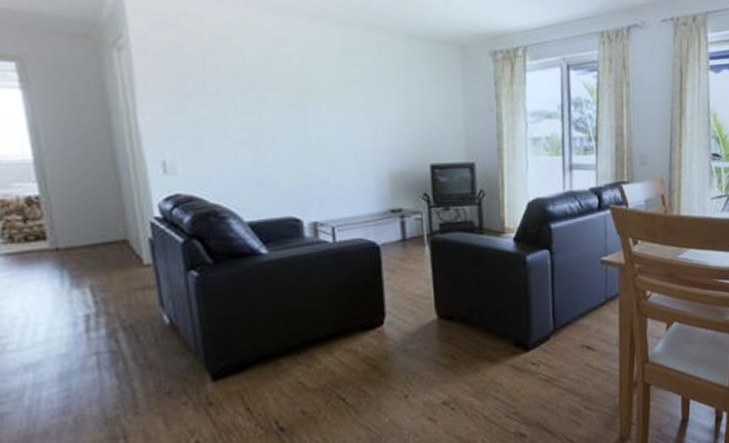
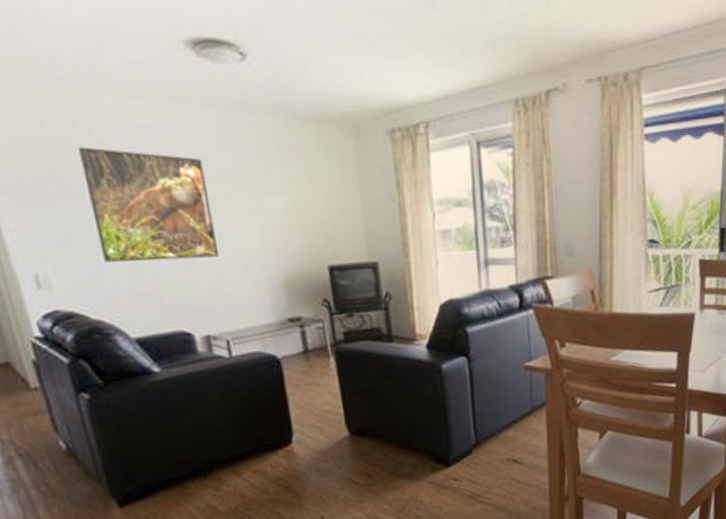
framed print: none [217,53,334,154] -> present [77,147,220,262]

